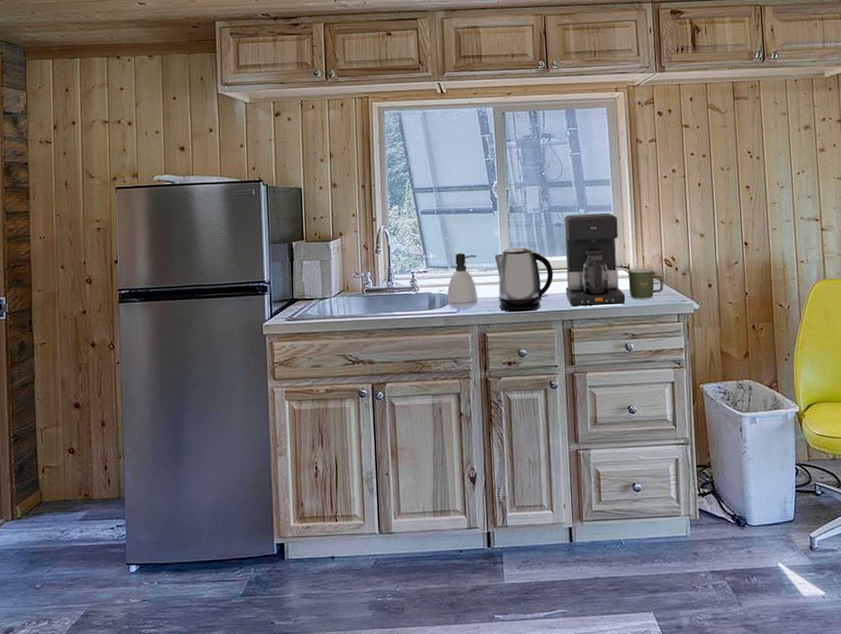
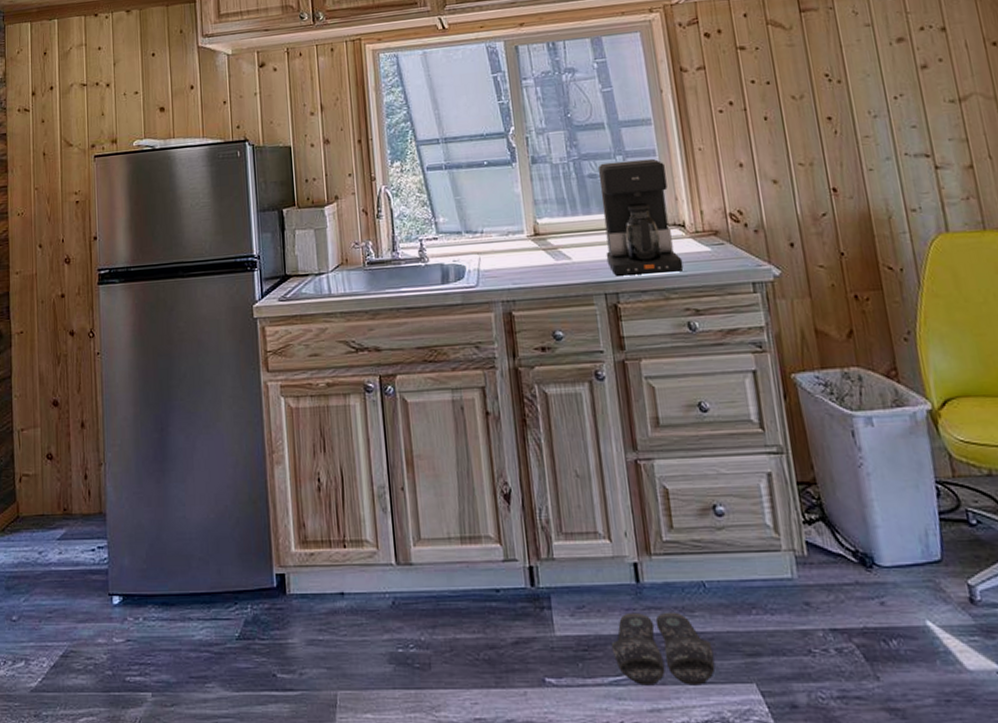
soap dispenser: present [446,252,478,311] -> none [462,214,500,285]
kettle: present [494,247,554,313] -> none [516,205,591,286]
slippers: none [547,563,624,617] -> present [611,612,715,686]
mug: present [627,268,663,300] -> none [683,225,731,265]

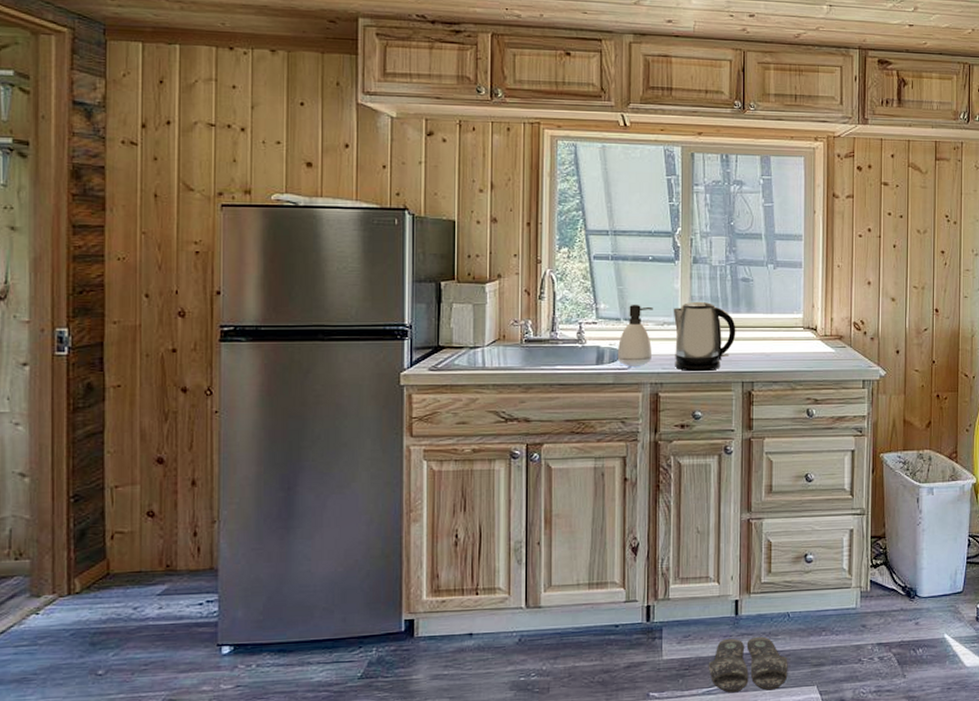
soap dispenser: none [462,214,500,285] -> present [617,304,653,368]
kettle: none [516,205,591,286] -> present [673,301,736,372]
coffee maker: present [598,158,684,276] -> none [747,269,810,368]

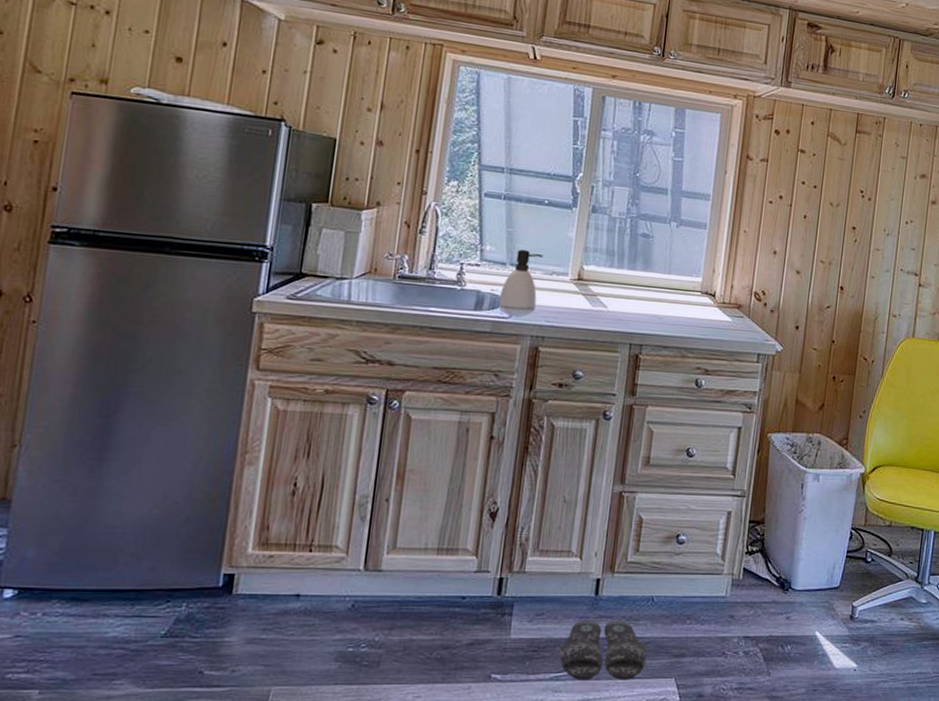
kettle: present [673,301,736,372] -> none [560,253,630,329]

